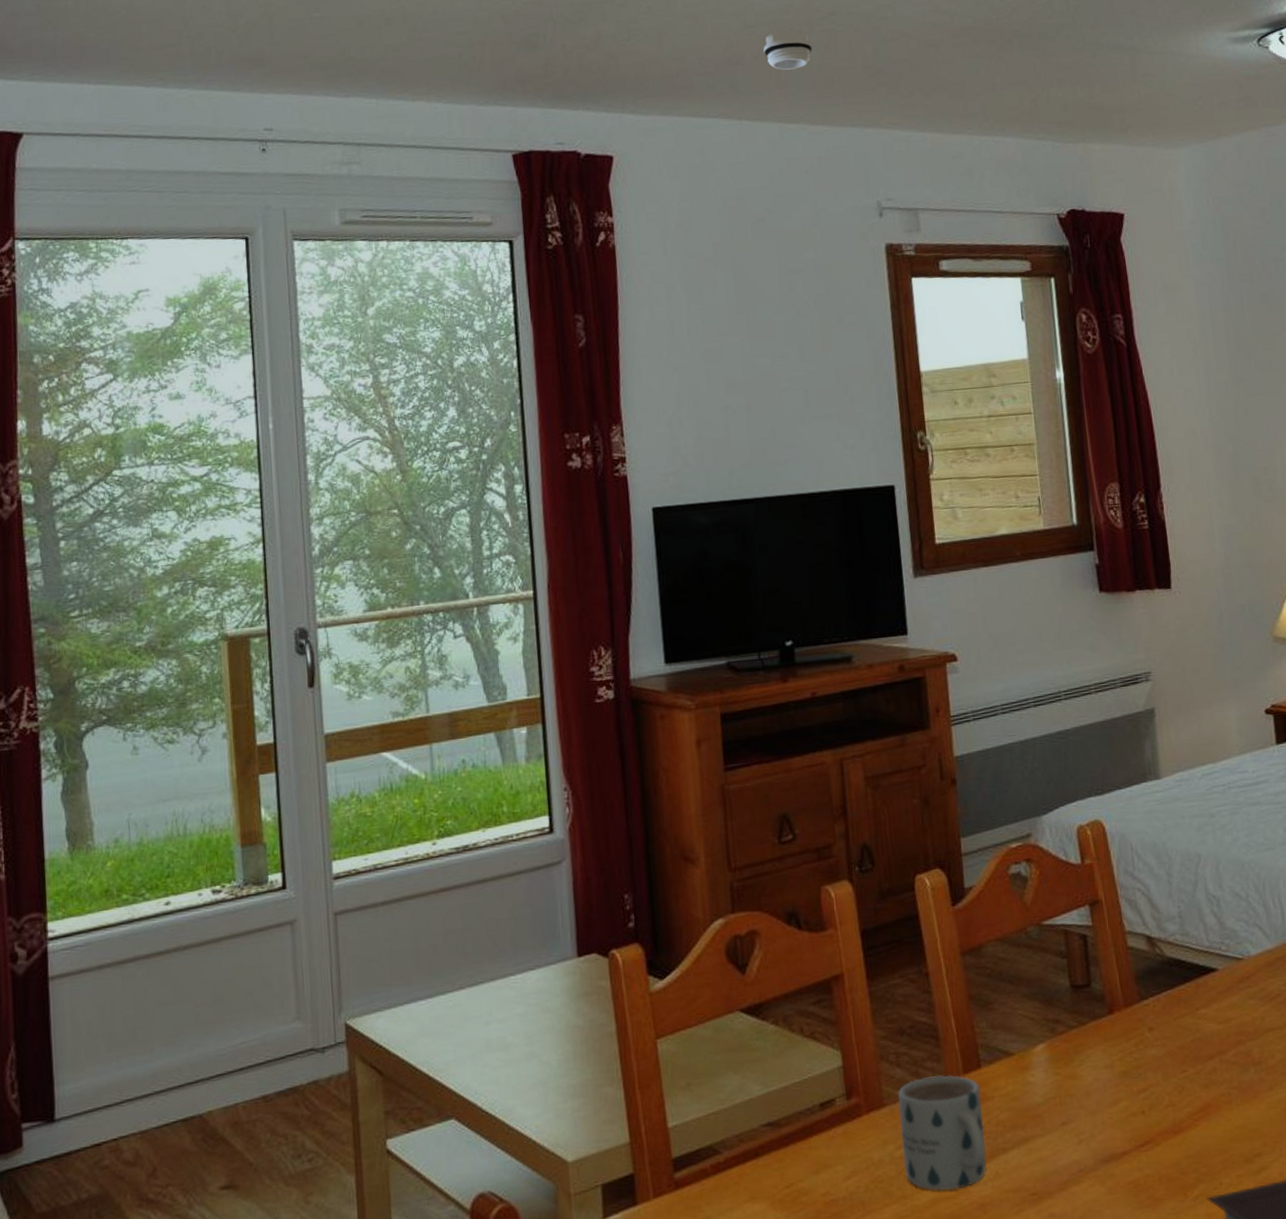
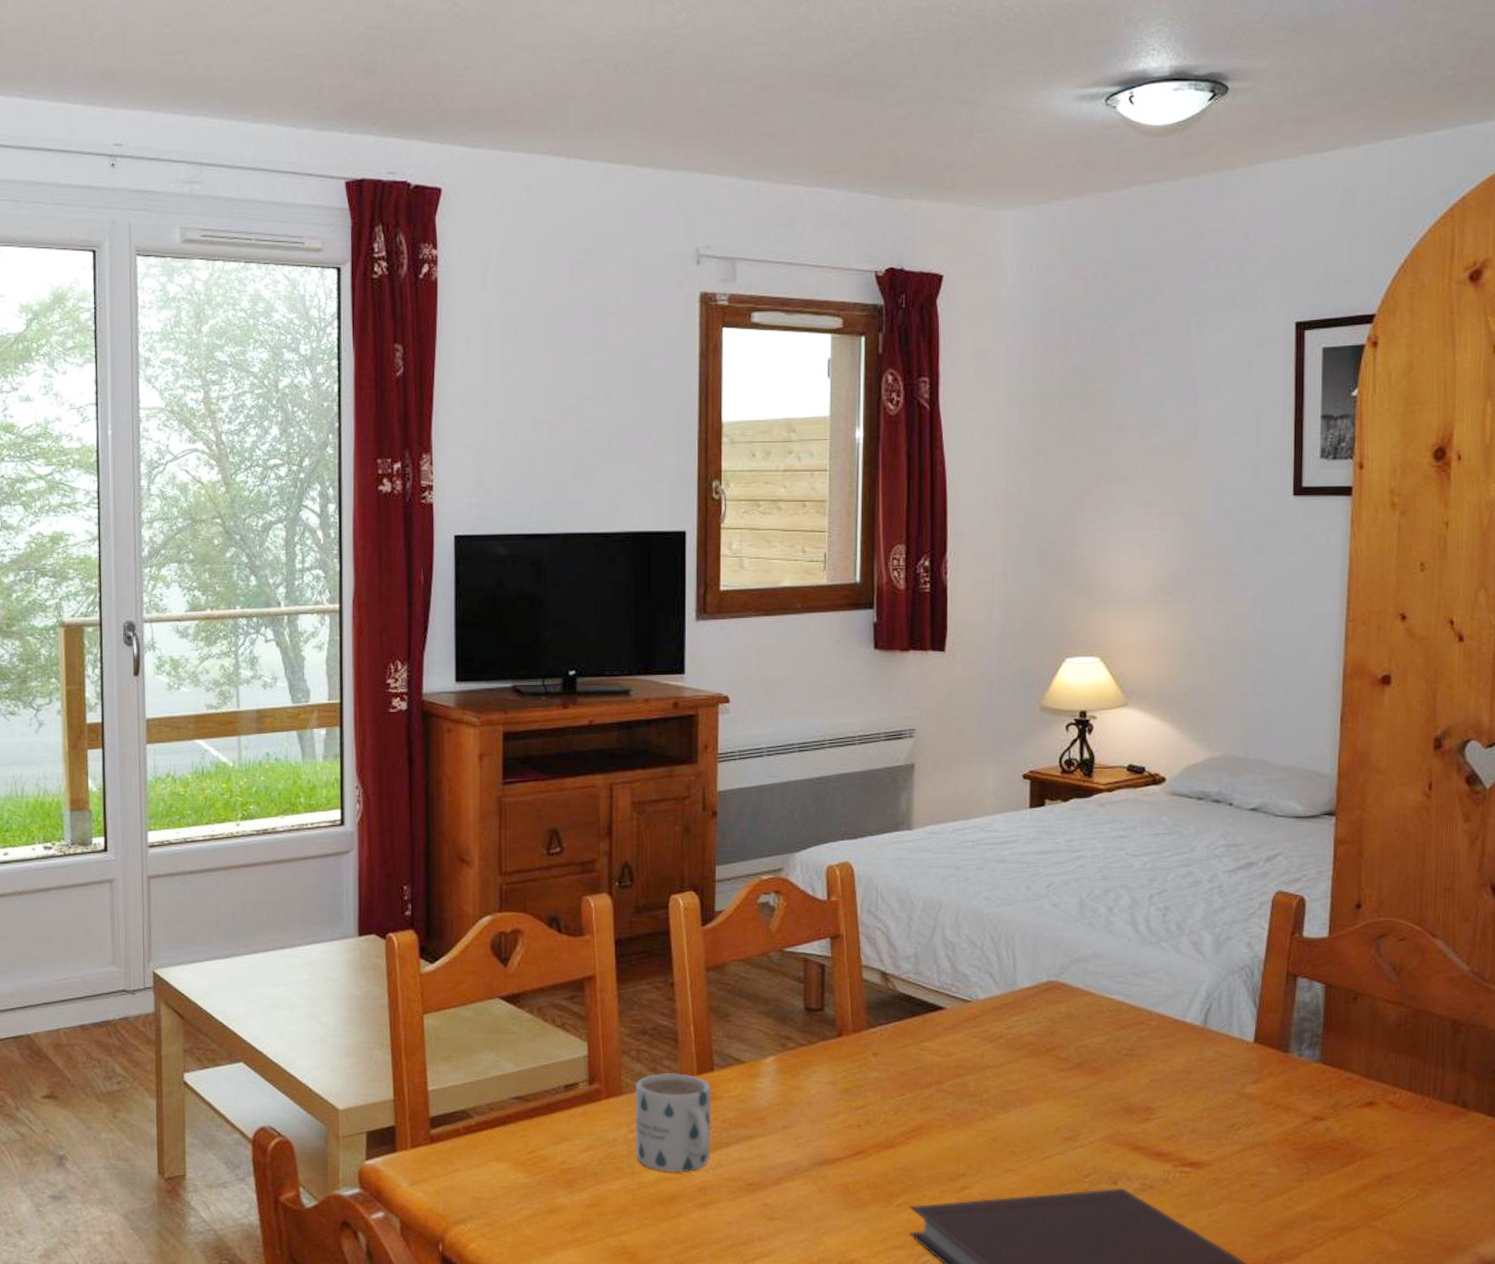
smoke detector: present [763,29,813,70] -> none [597,66,647,108]

